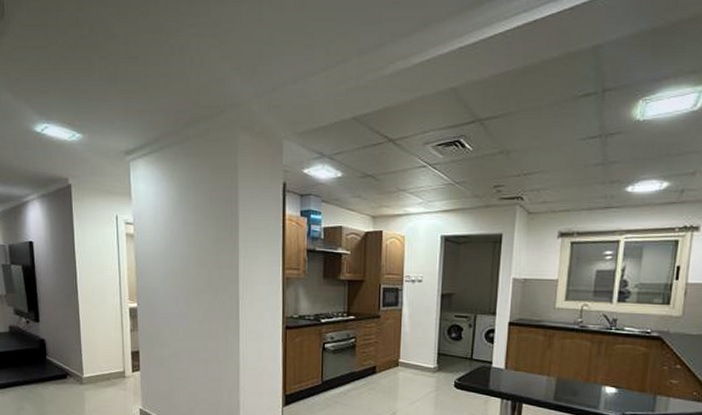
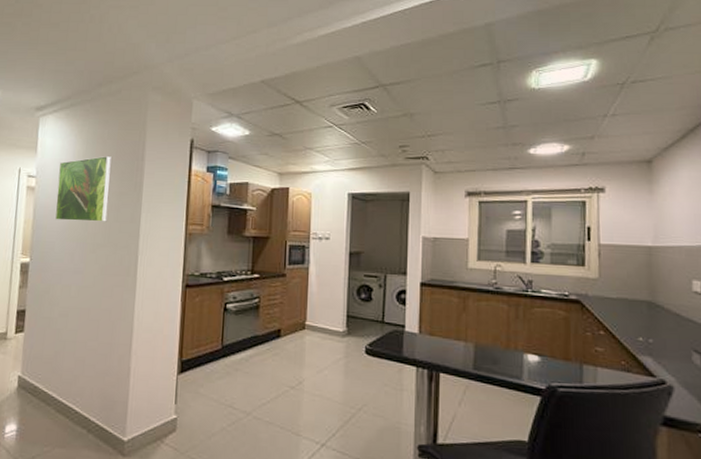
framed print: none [156,200,207,268] -> present [55,155,112,222]

